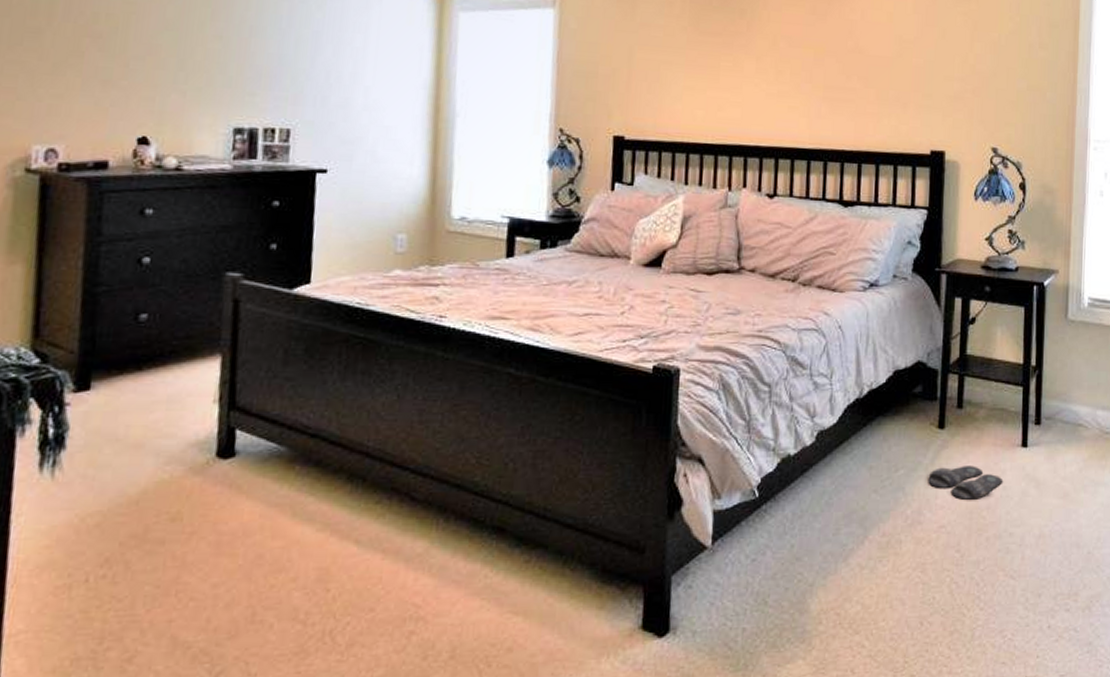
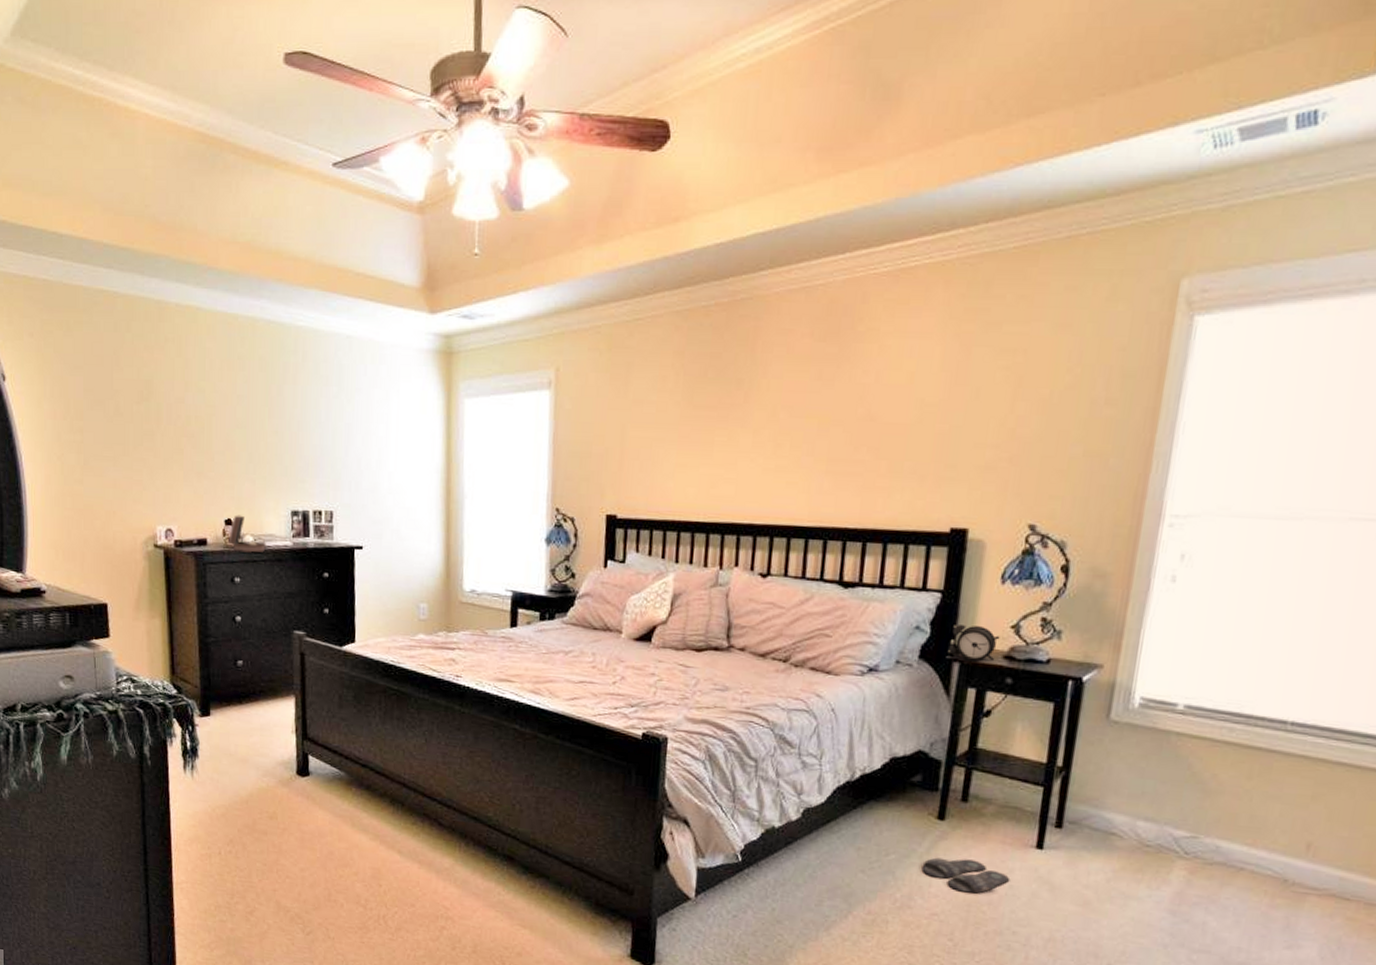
jewelry box: none [140,132,195,179] -> present [228,515,266,554]
alarm clock: none [936,239,977,272] -> present [948,625,1000,662]

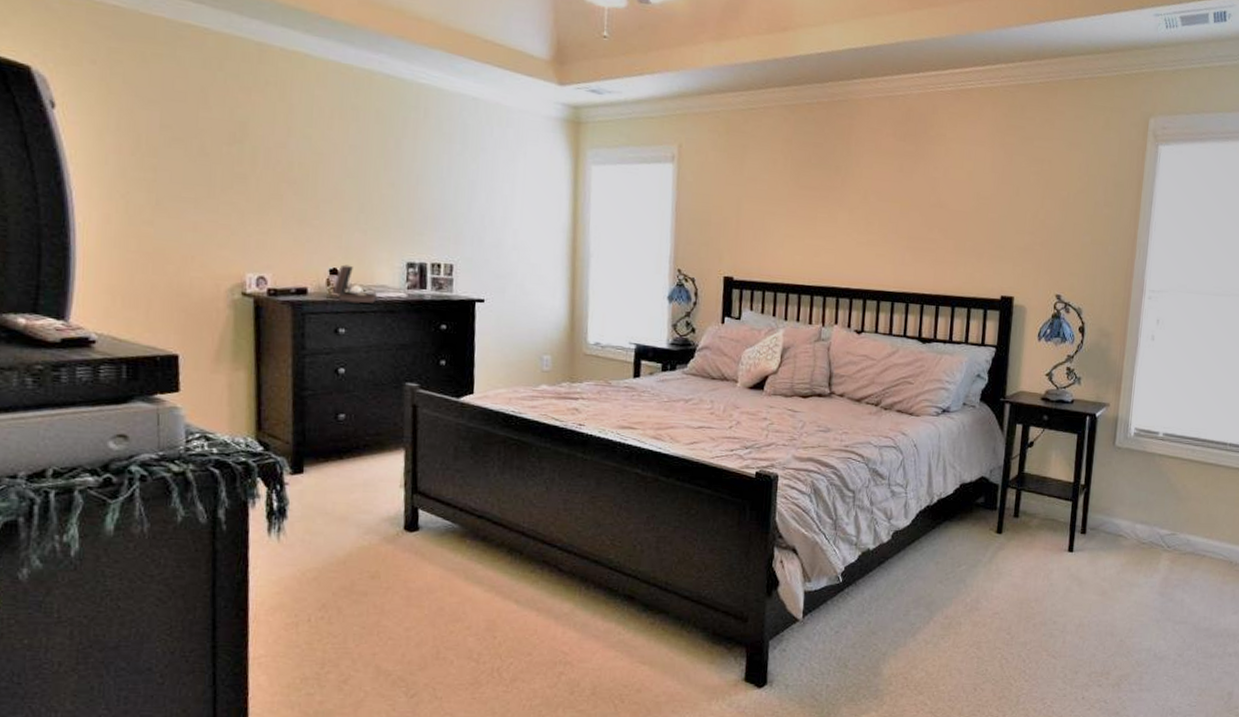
slippers: present [921,857,1010,894] -> none [986,565,1051,593]
alarm clock: present [948,625,1000,662] -> none [1001,373,1038,403]

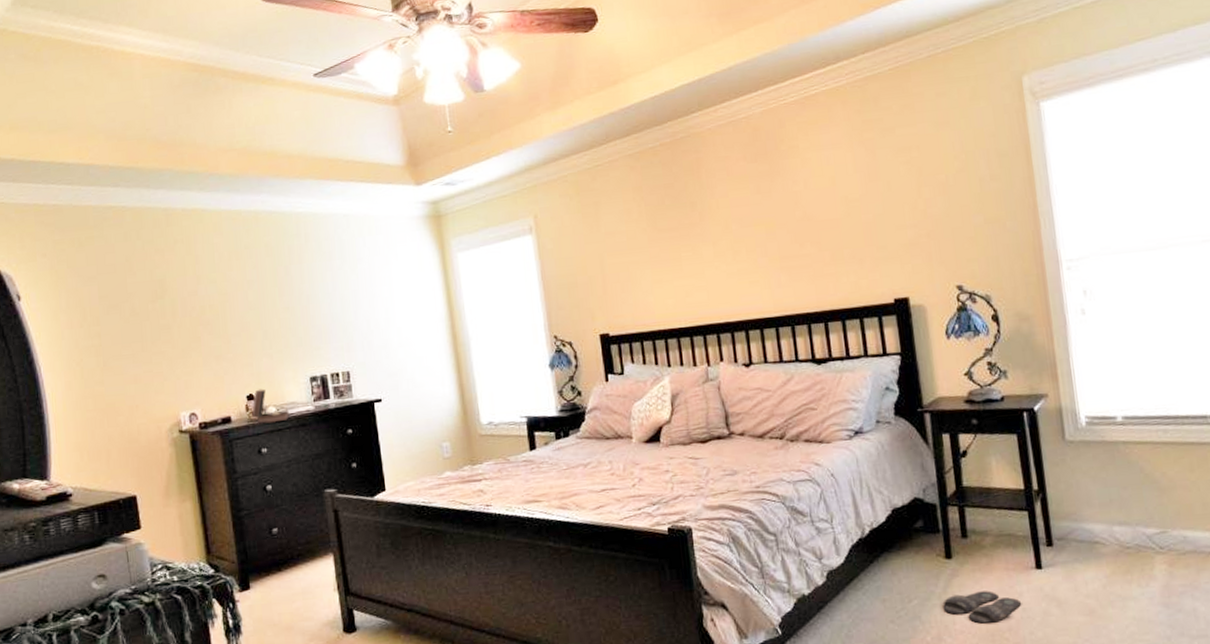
slippers: none [986,565,1051,593] -> present [943,590,1022,624]

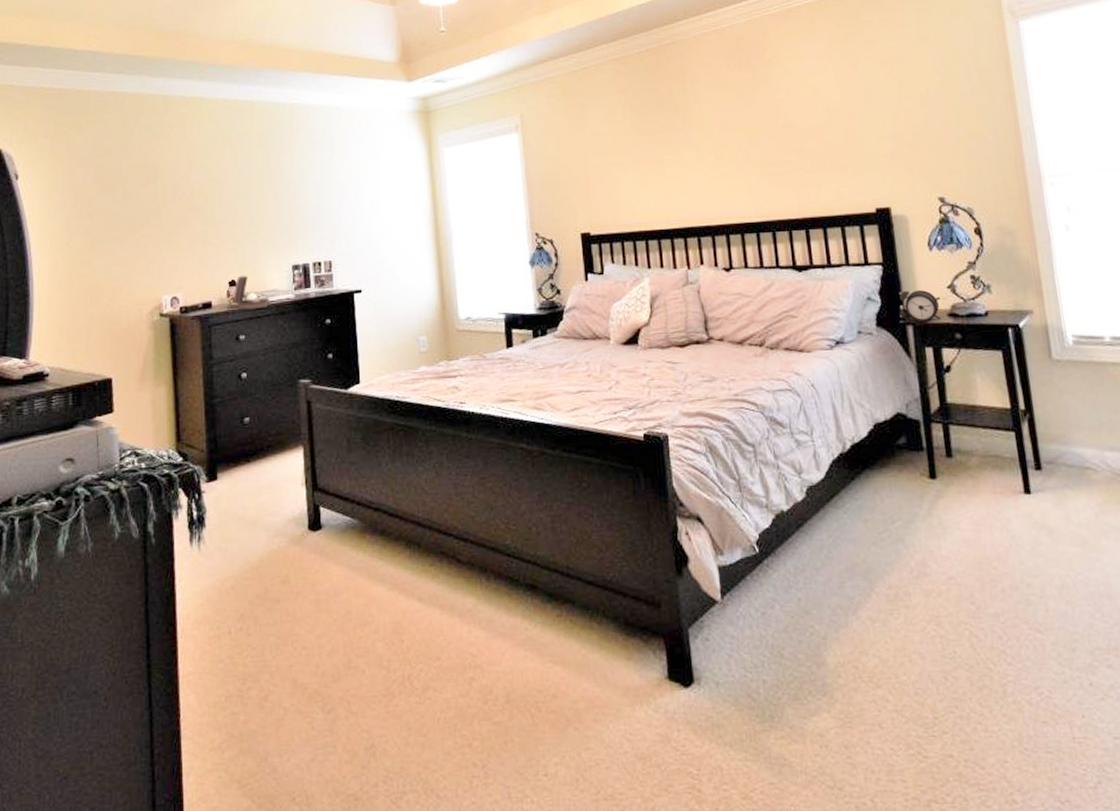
alarm clock: none [917,378,958,410] -> present [899,290,941,323]
slippers: present [943,590,1022,624] -> none [927,515,1010,550]

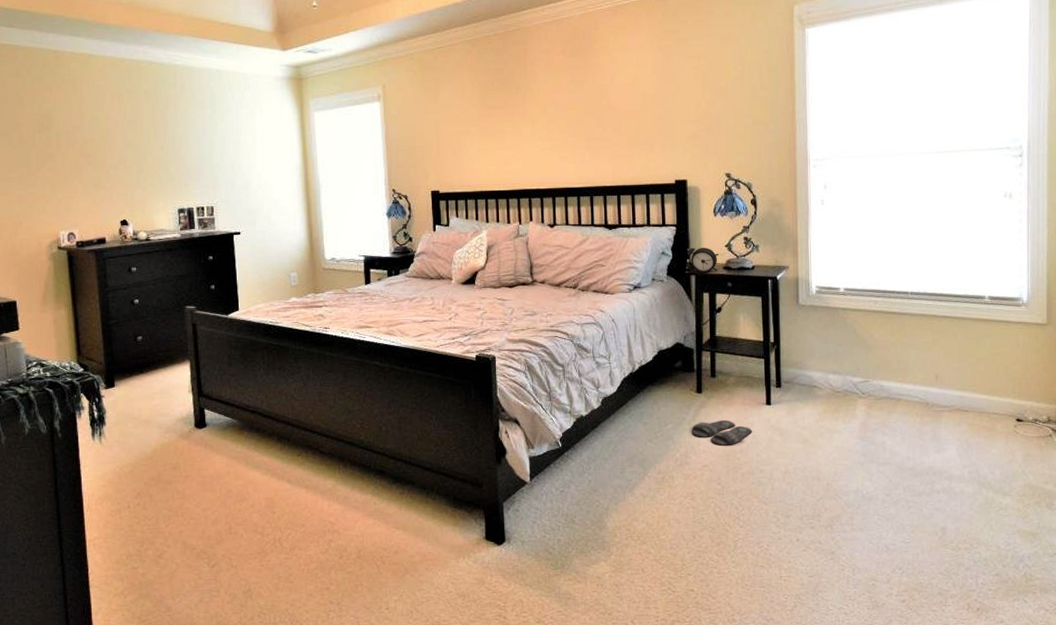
jewelry box: present [233,275,269,312] -> none [125,216,158,247]
slippers: none [927,515,1010,550] -> present [691,420,753,446]

